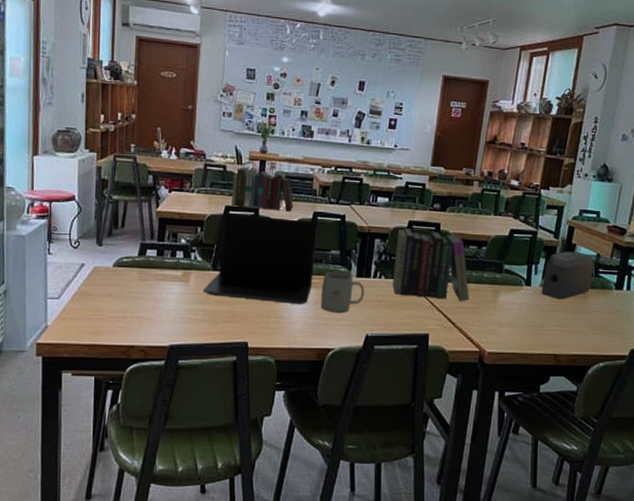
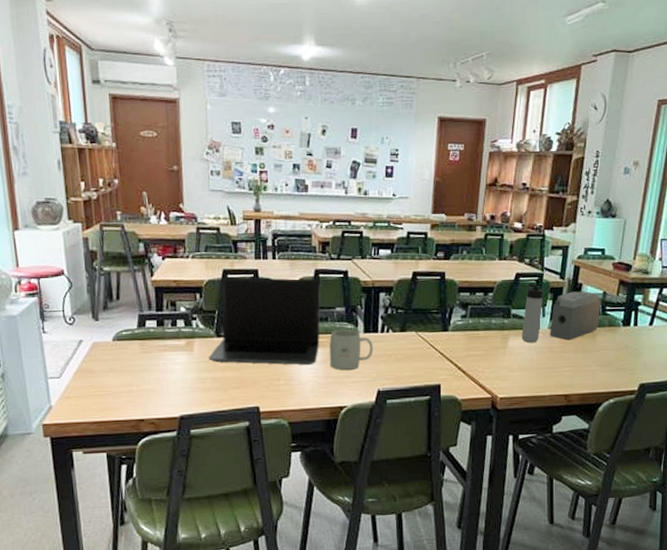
books: present [232,166,294,212] -> none [228,227,294,271]
books: present [392,227,469,302] -> none [400,279,478,350]
thermos bottle: none [513,240,536,300] -> present [521,283,543,343]

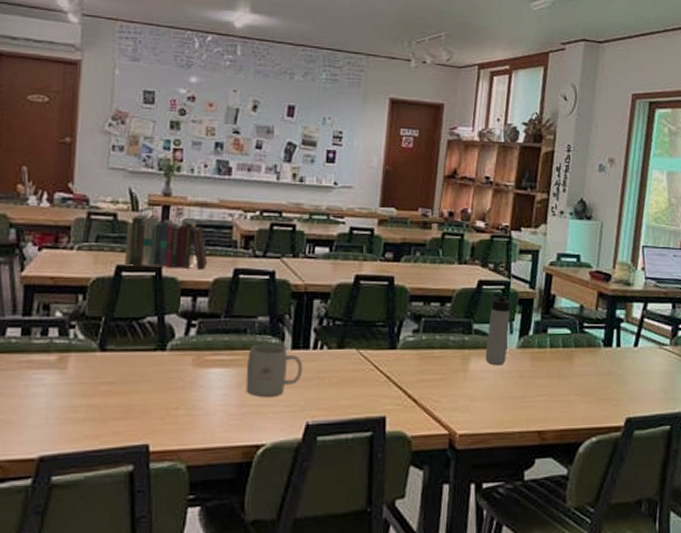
laptop computer: present [209,276,321,365] -> none [87,274,240,389]
books: none [228,227,294,271] -> present [125,214,208,270]
battery: present [549,291,601,340] -> none [518,304,578,363]

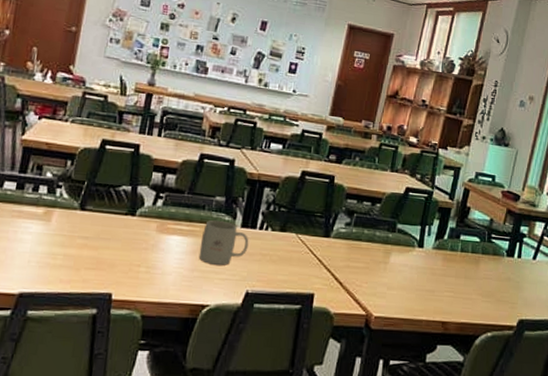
books: present [125,214,208,270] -> none [109,98,179,151]
thermos bottle: present [485,293,511,366] -> none [404,200,431,262]

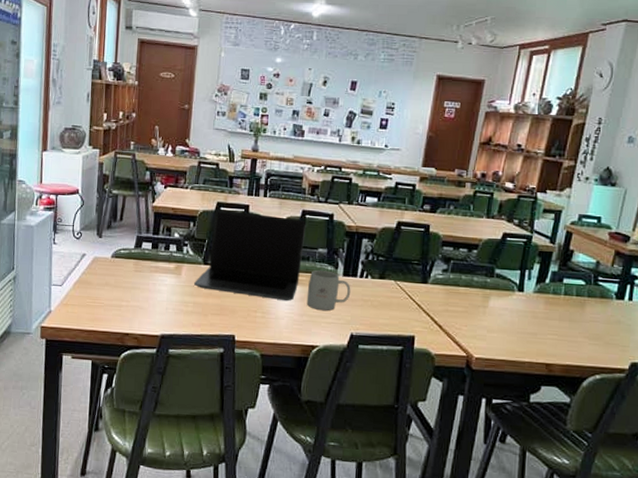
laptop computer: none [66,146,204,254] -> present [194,208,306,301]

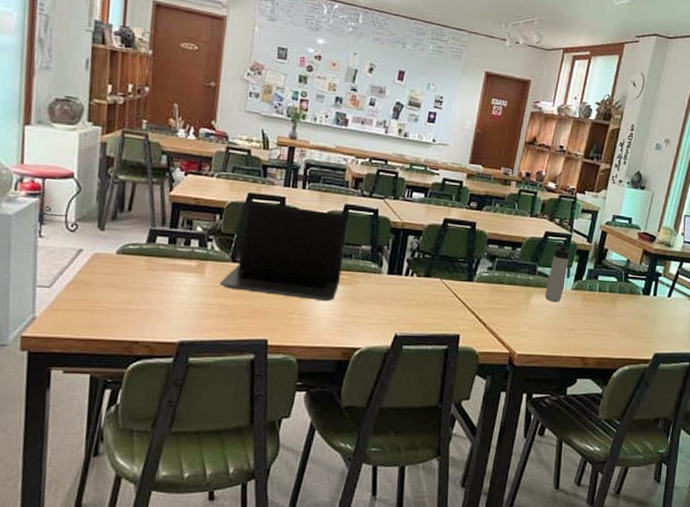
mug: present [306,269,351,311] -> none [348,267,396,311]
thermos bottle: none [504,245,531,306] -> present [545,243,570,303]

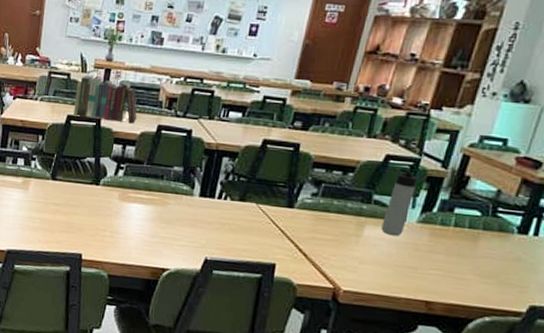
laptop computer: present [220,200,349,301] -> none [42,121,162,221]
books: none [255,152,324,203] -> present [74,75,137,124]

